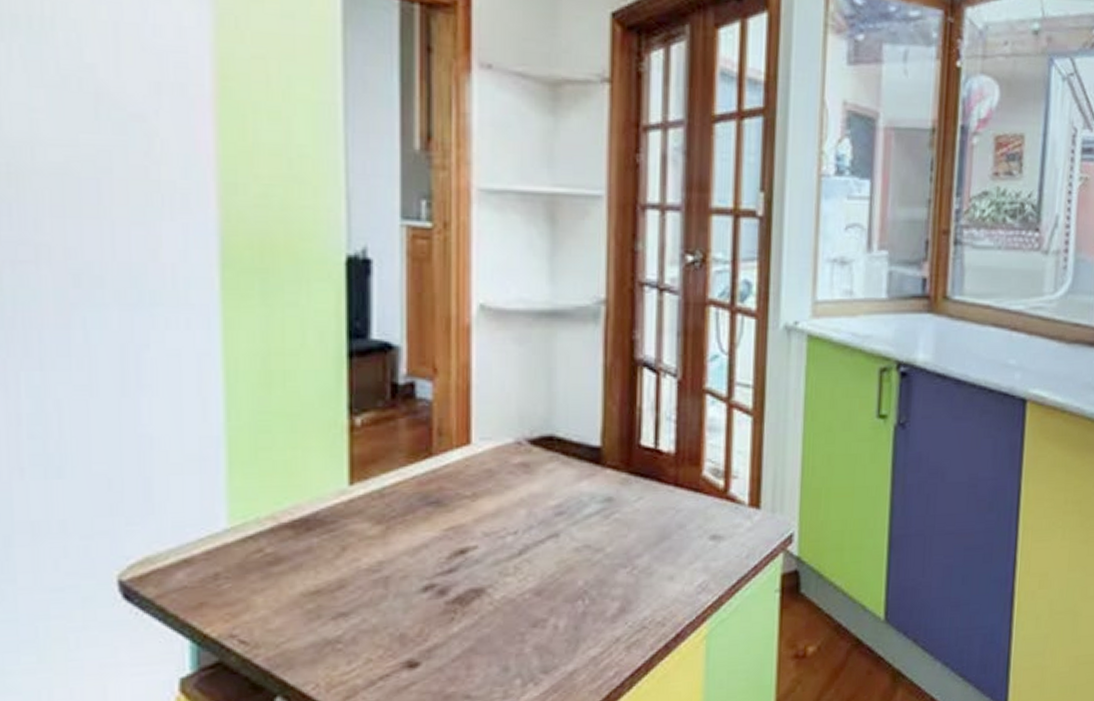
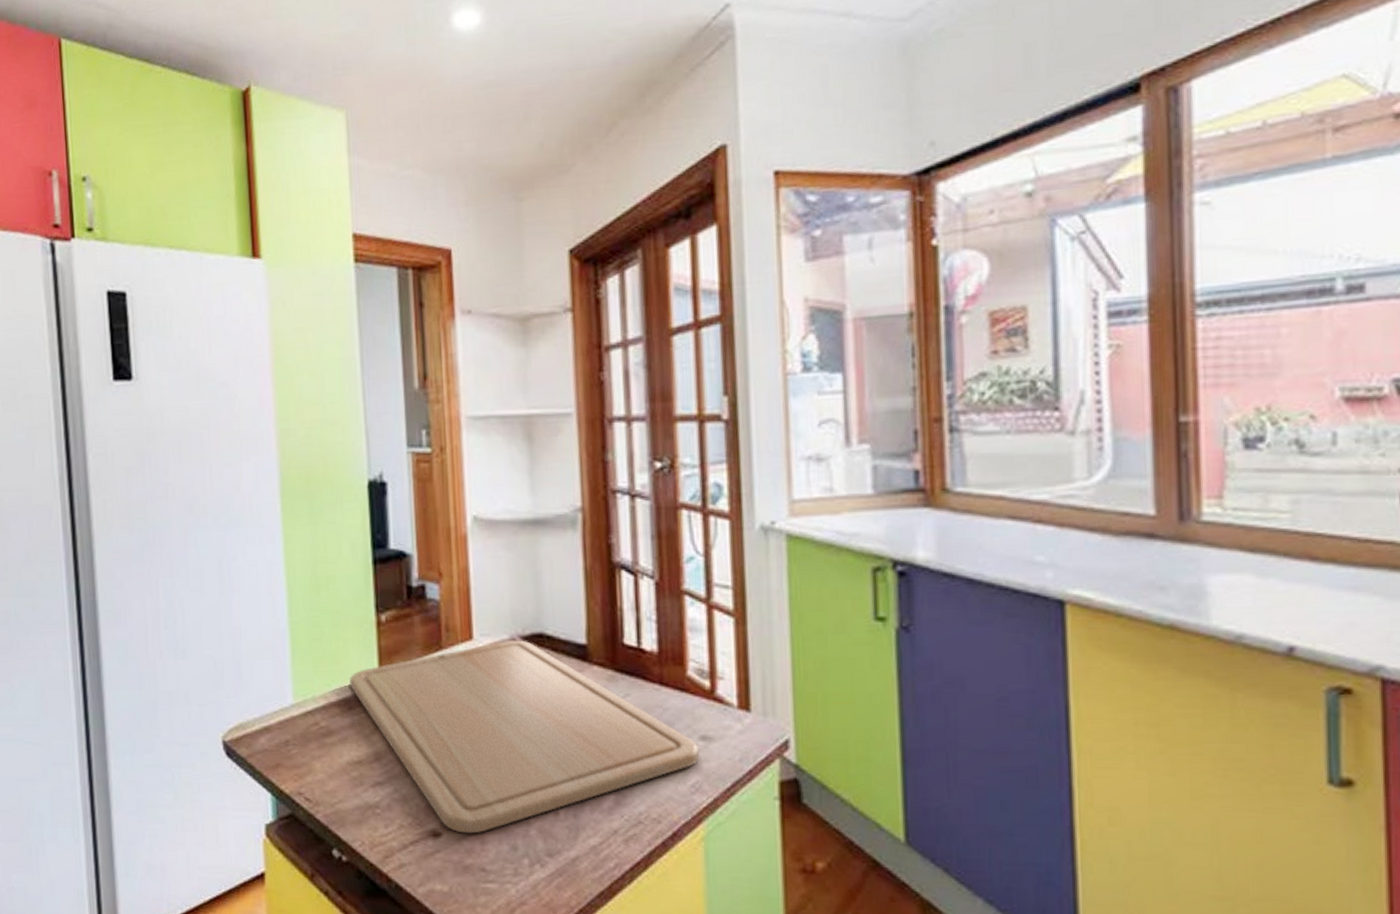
chopping board: none [309,443,709,660] -> present [350,640,700,834]

